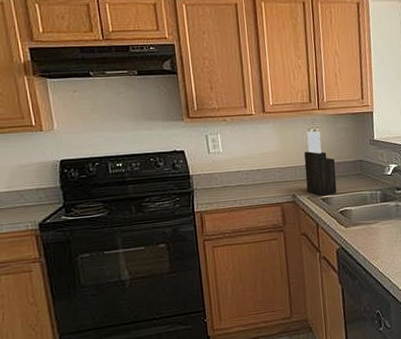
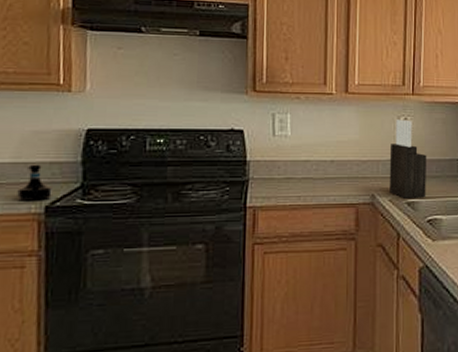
tequila bottle: none [15,191,42,221] -> present [17,164,52,201]

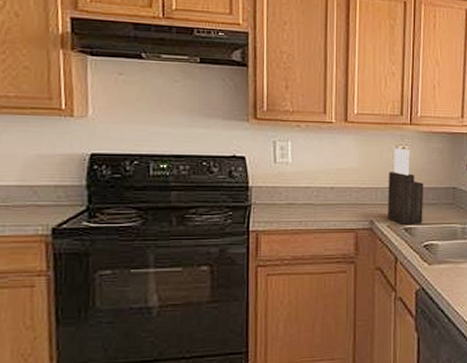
tequila bottle: present [17,164,52,201] -> none [24,187,58,223]

